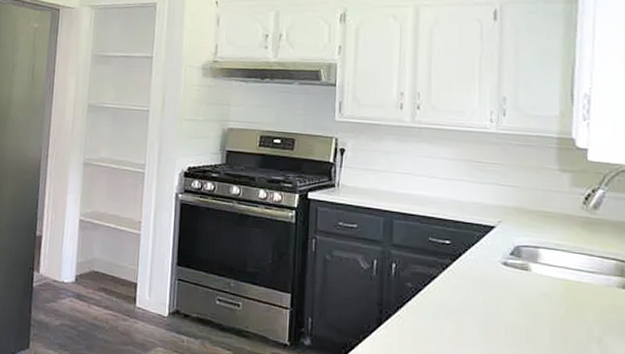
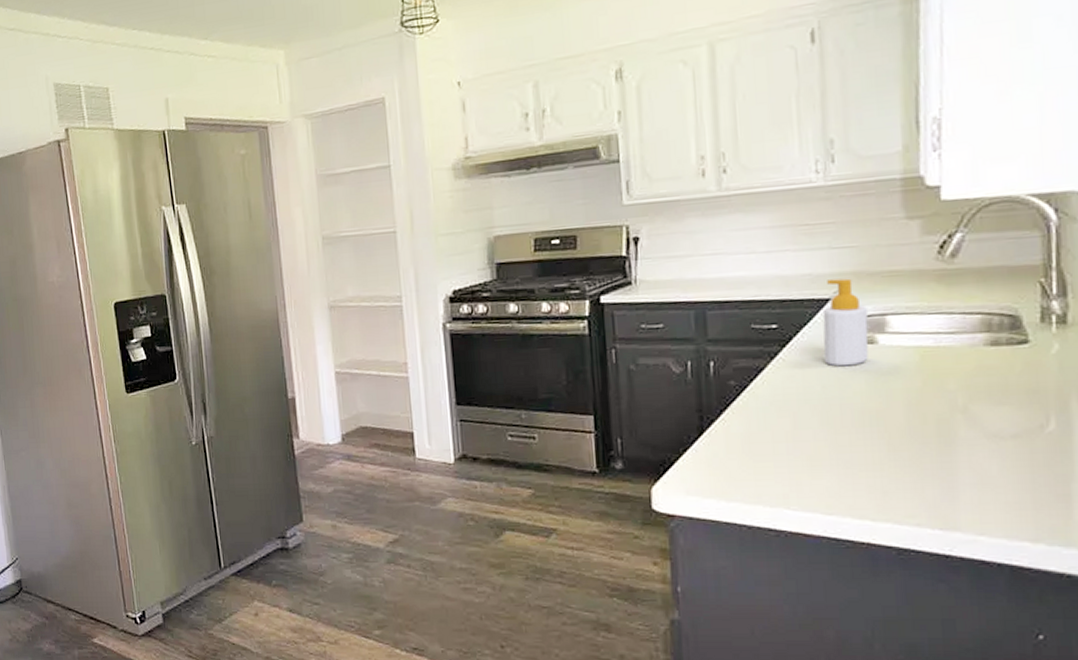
soap bottle: none [486,210,524,287] -> present [822,278,869,367]

